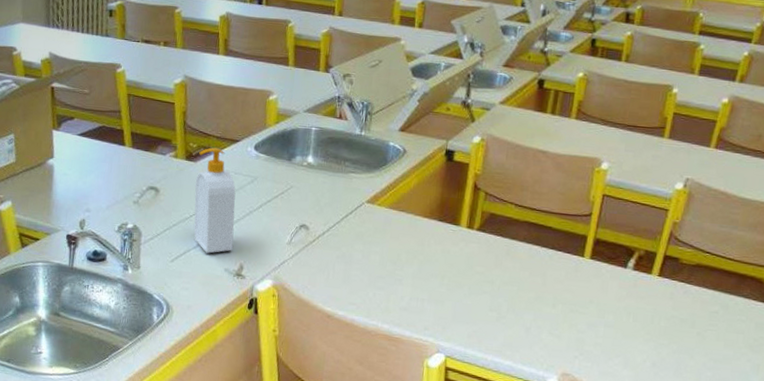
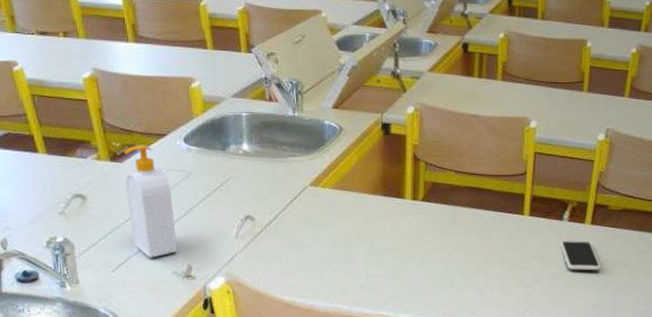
smartphone: none [621,290,665,326] -> present [561,241,601,270]

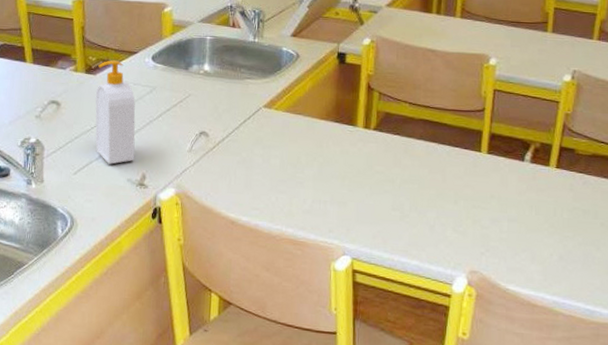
smartphone: present [561,241,601,270] -> none [521,183,568,218]

